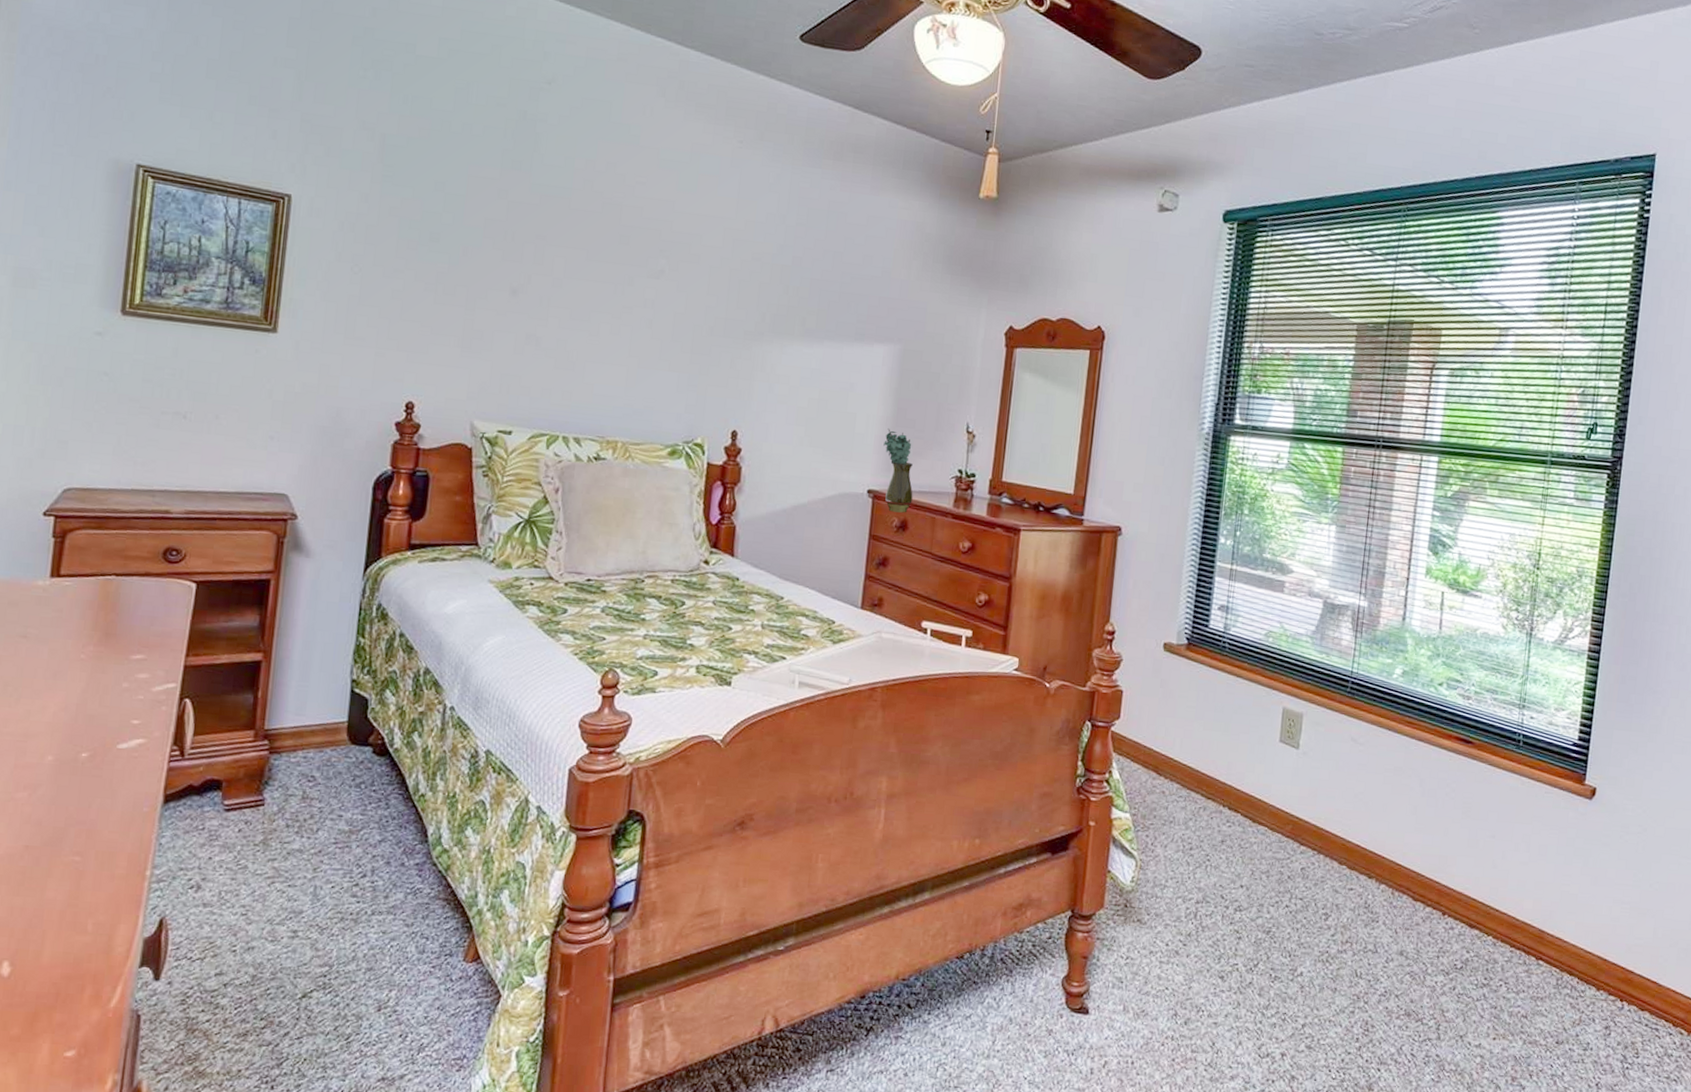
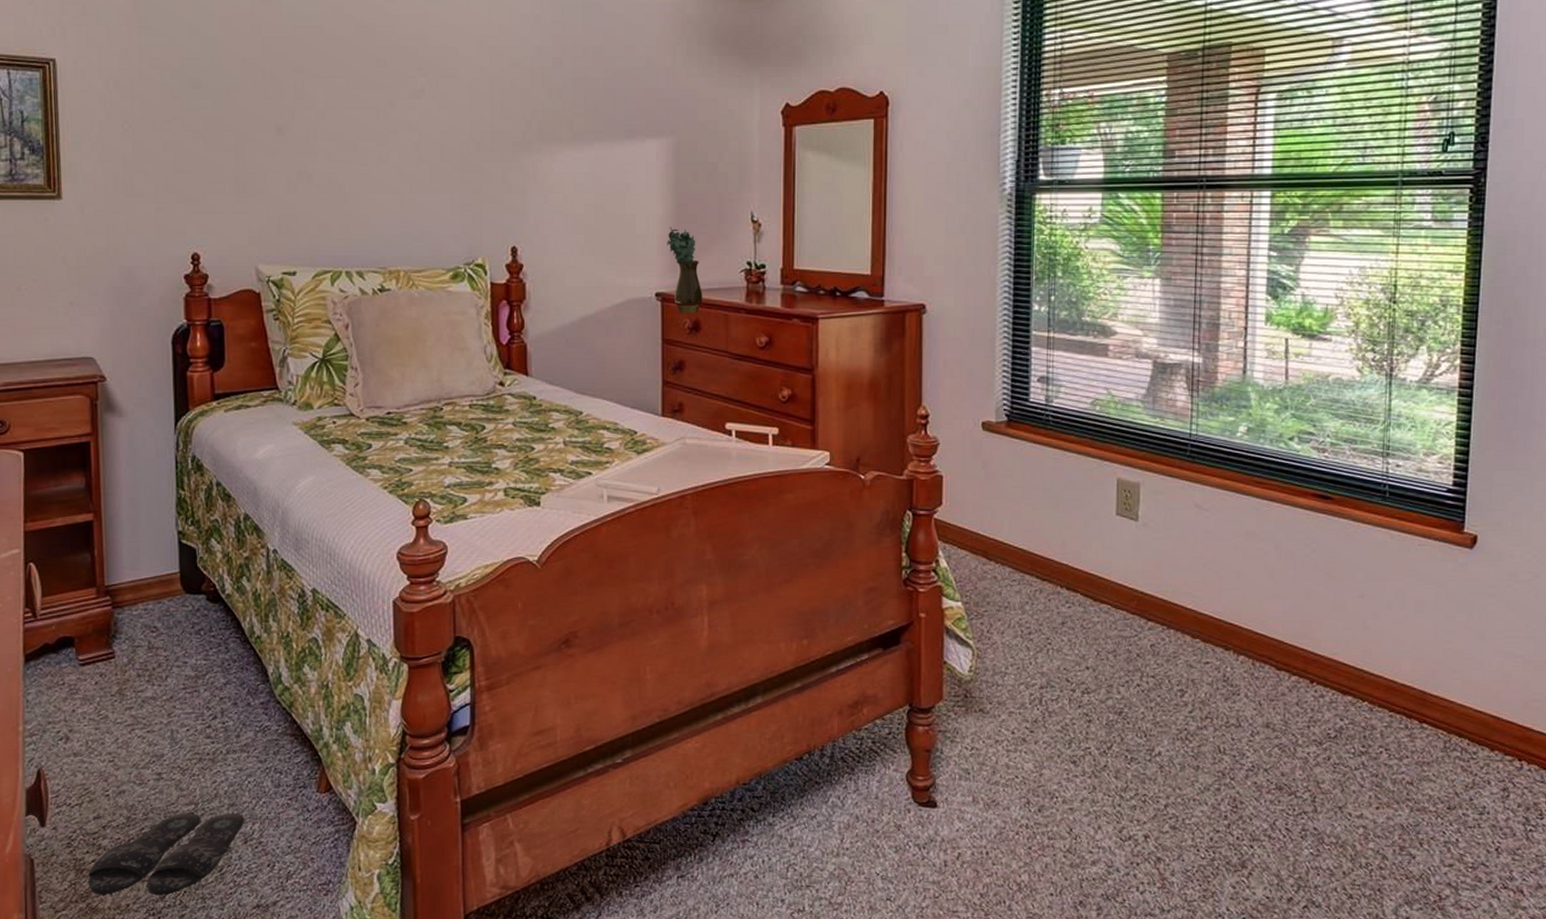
slippers: none [199,974,382,1062] -> present [88,813,245,895]

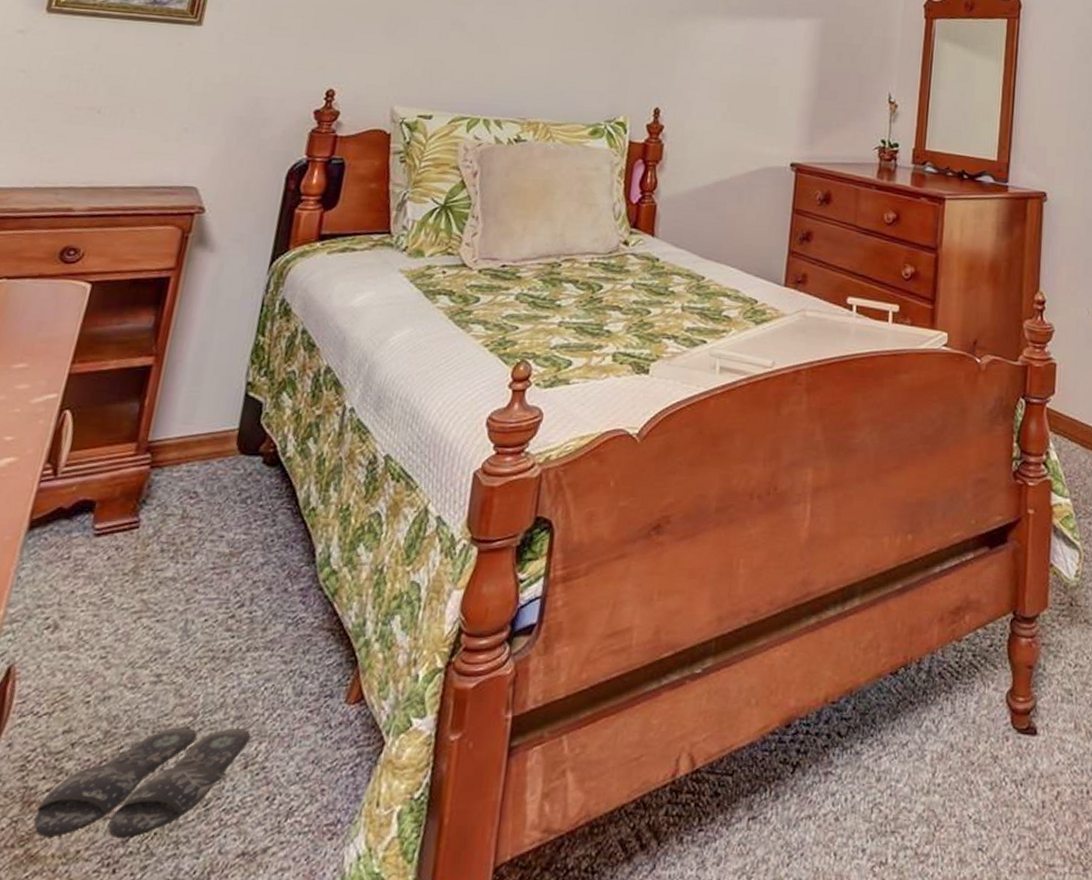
vase: present [667,227,703,313] -> none [806,101,837,186]

